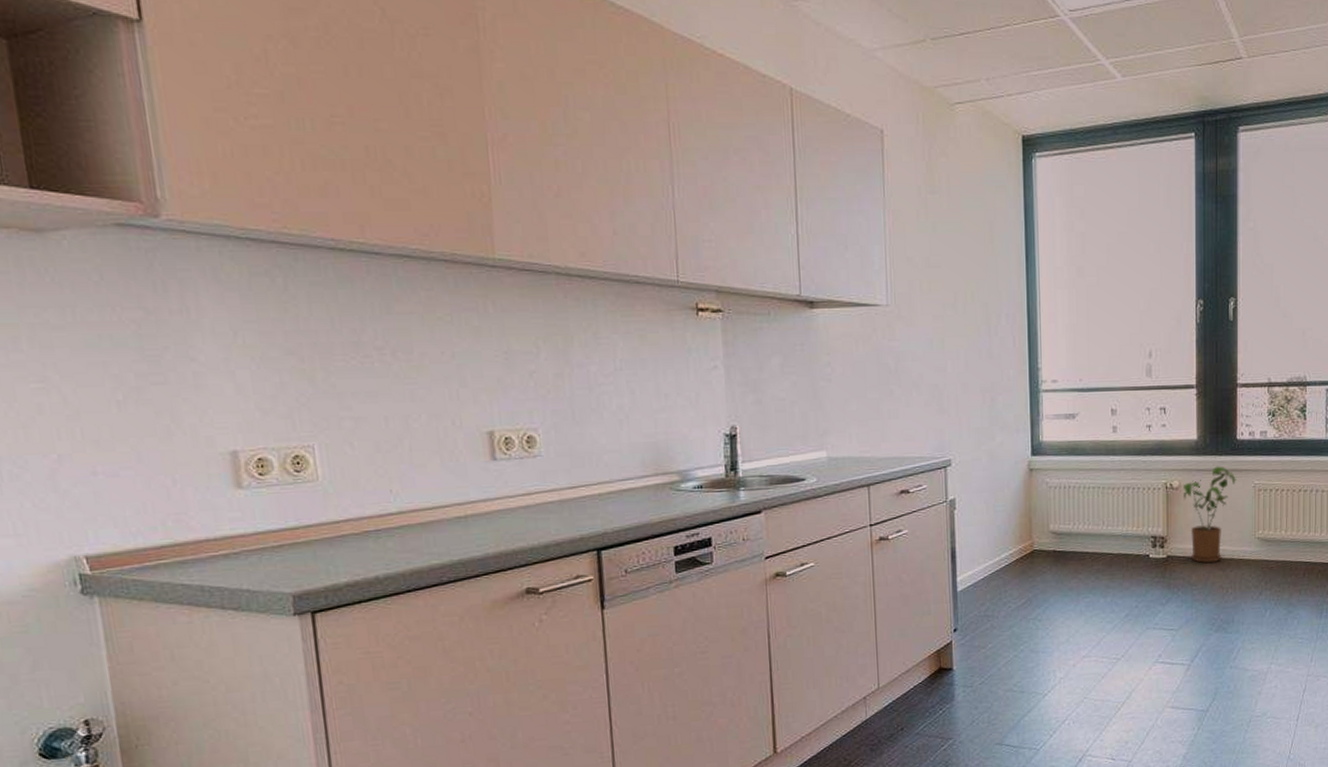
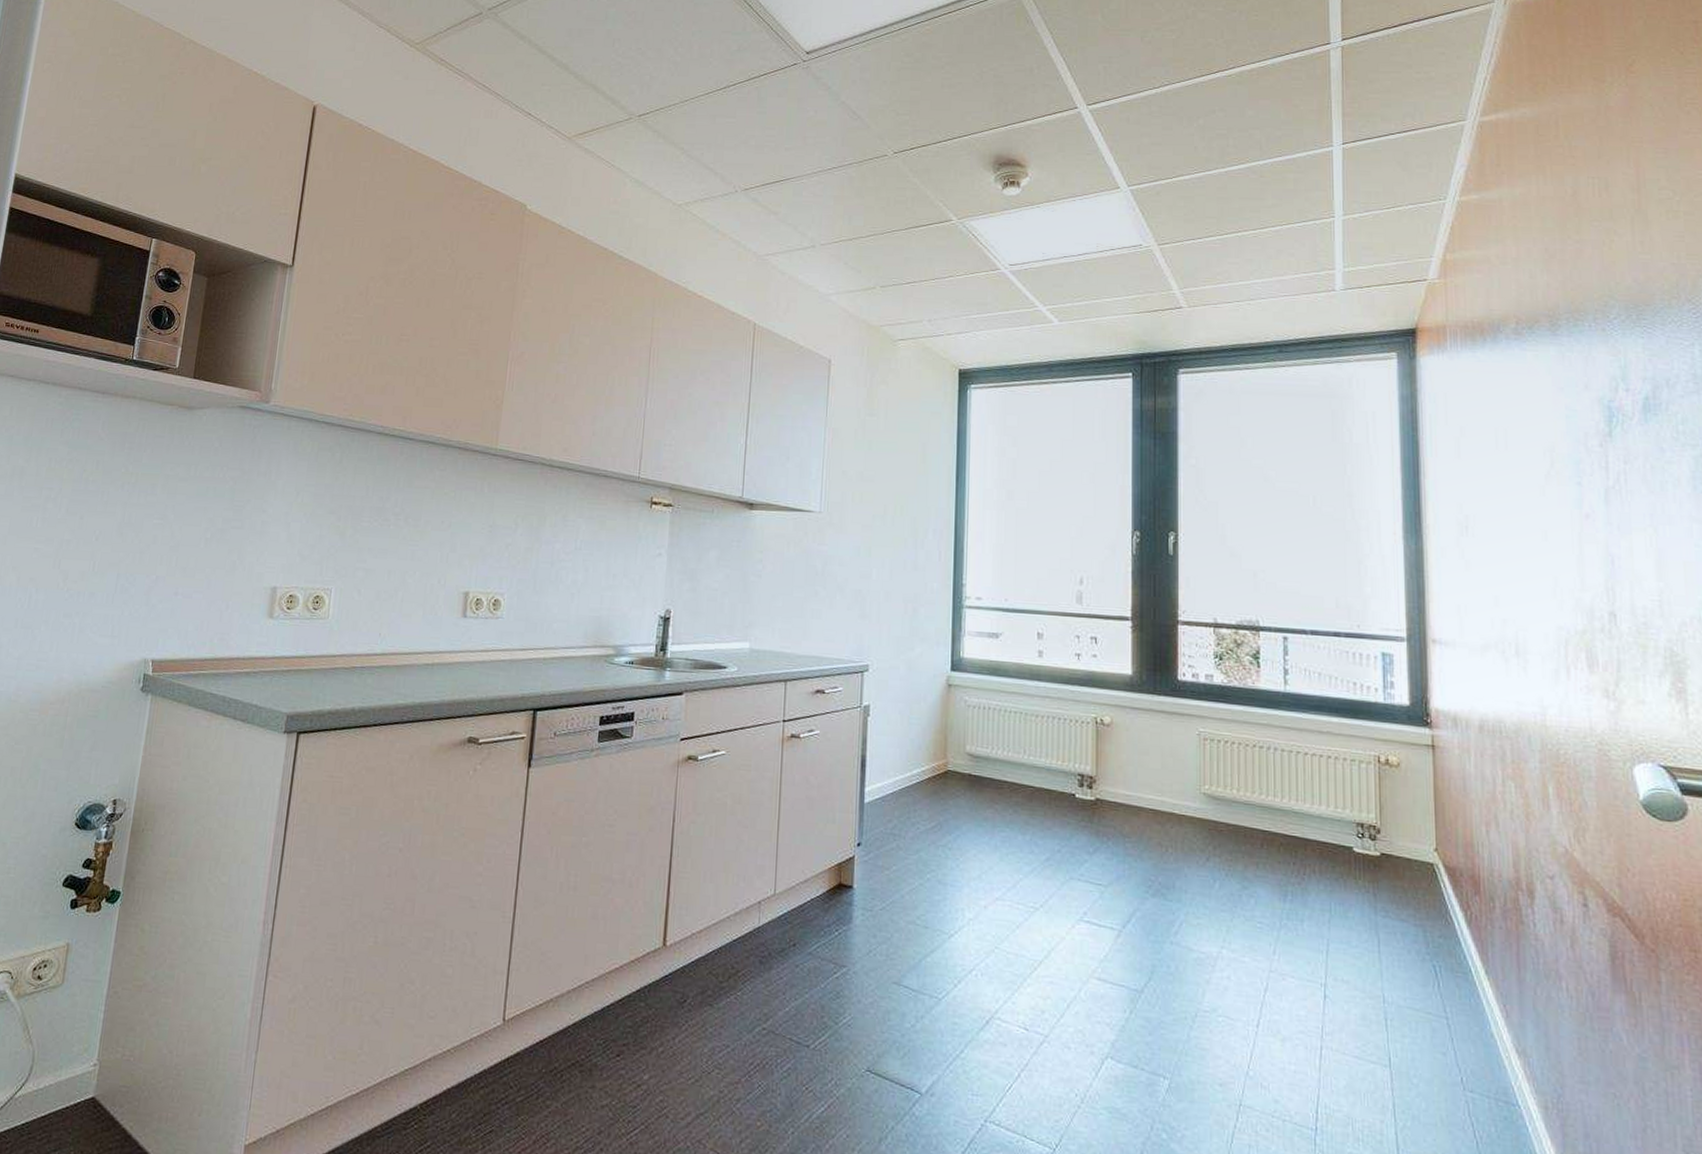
house plant: present [1184,466,1237,563] -> none [1116,706,1179,814]

